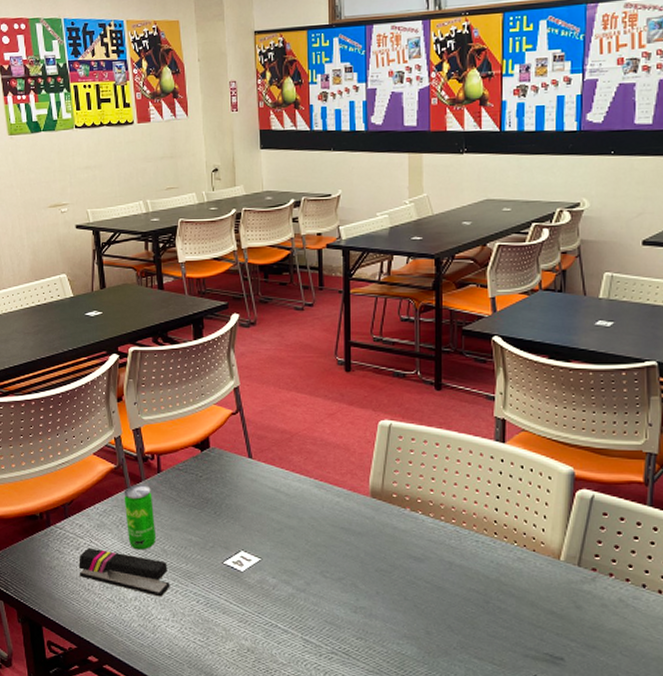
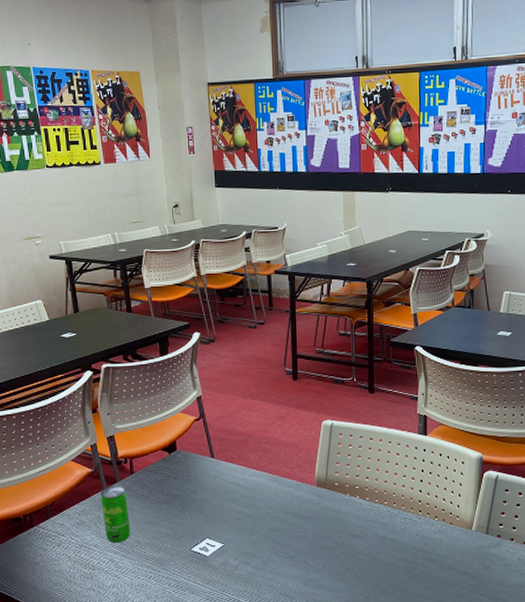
stapler: present [78,547,170,597] -> none [60,543,145,583]

